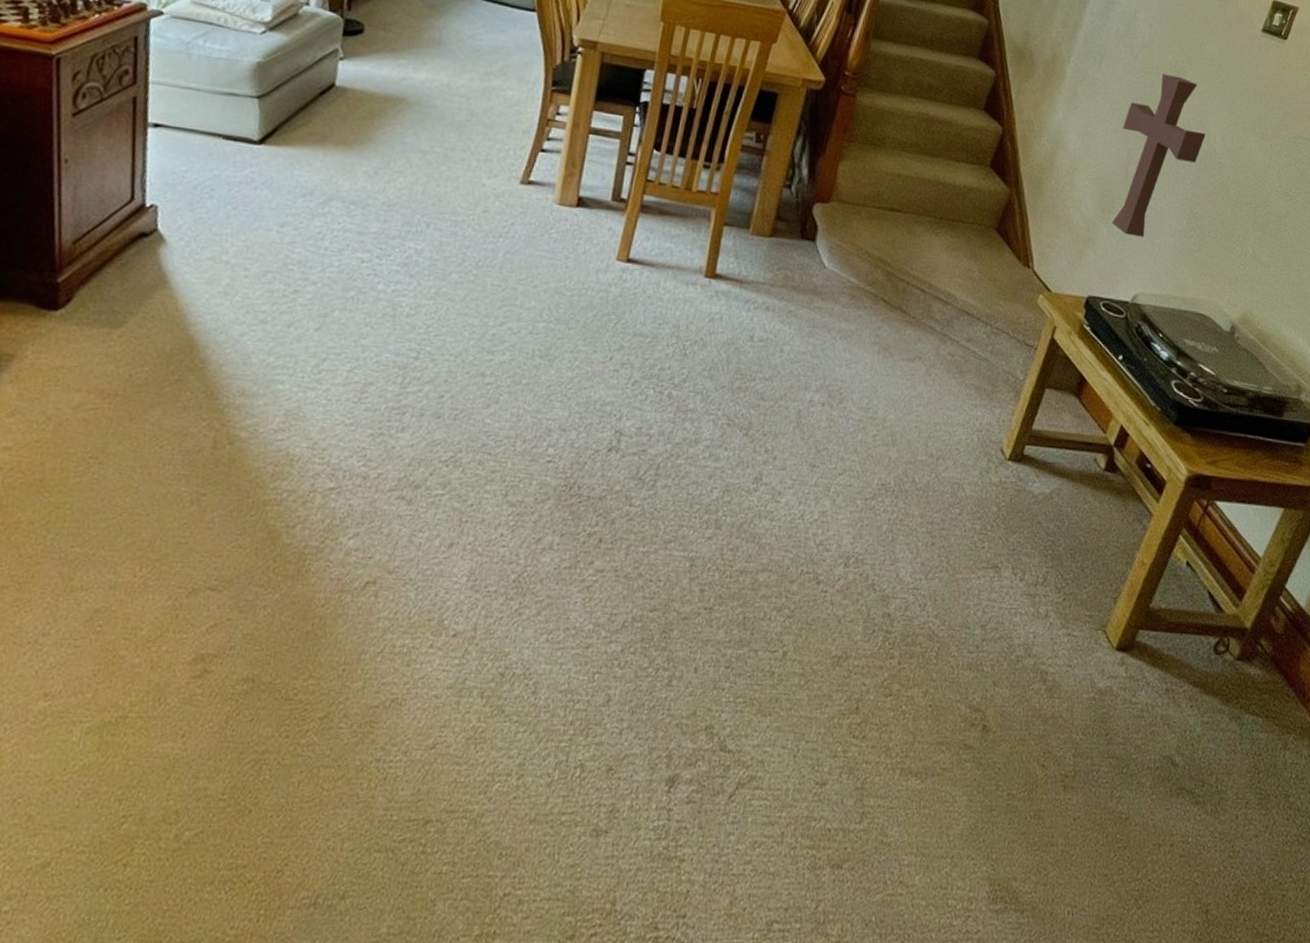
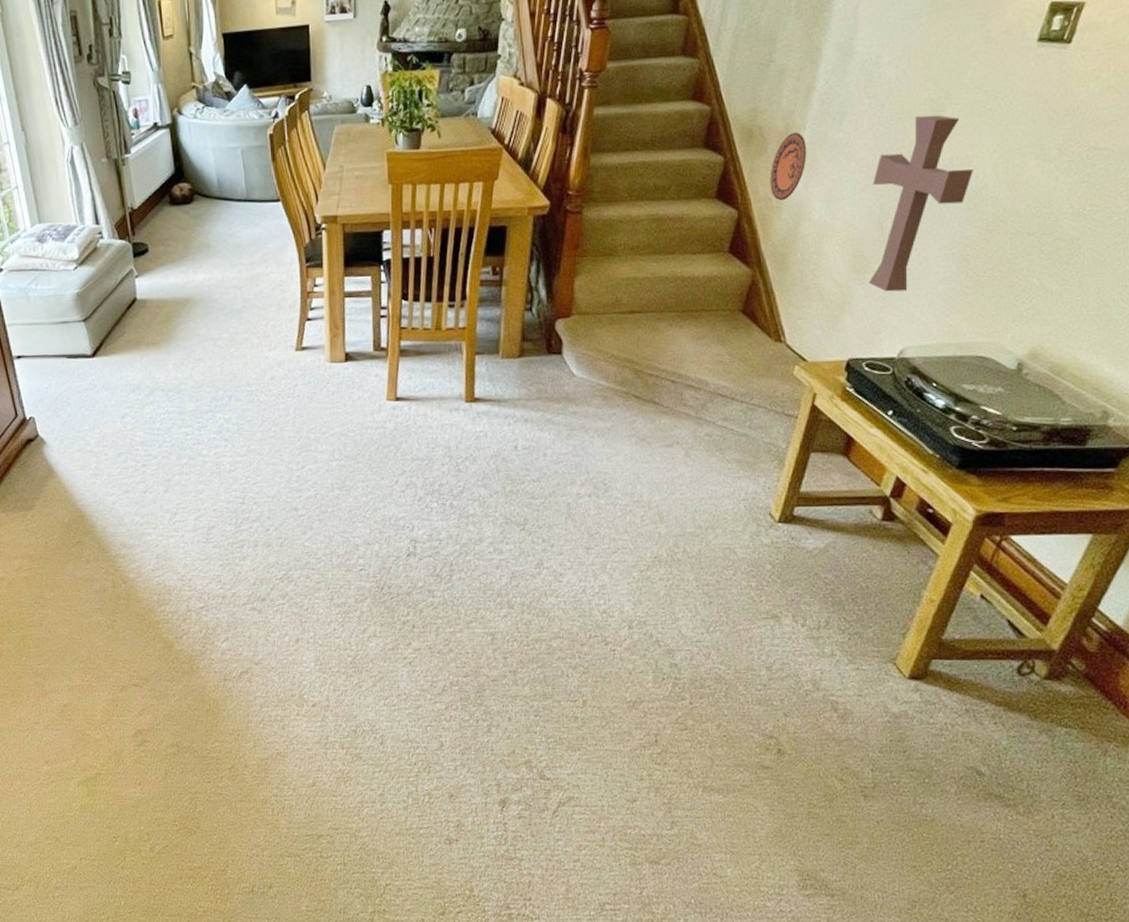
decorative plate: none [1033,63,1070,127] -> present [770,132,807,201]

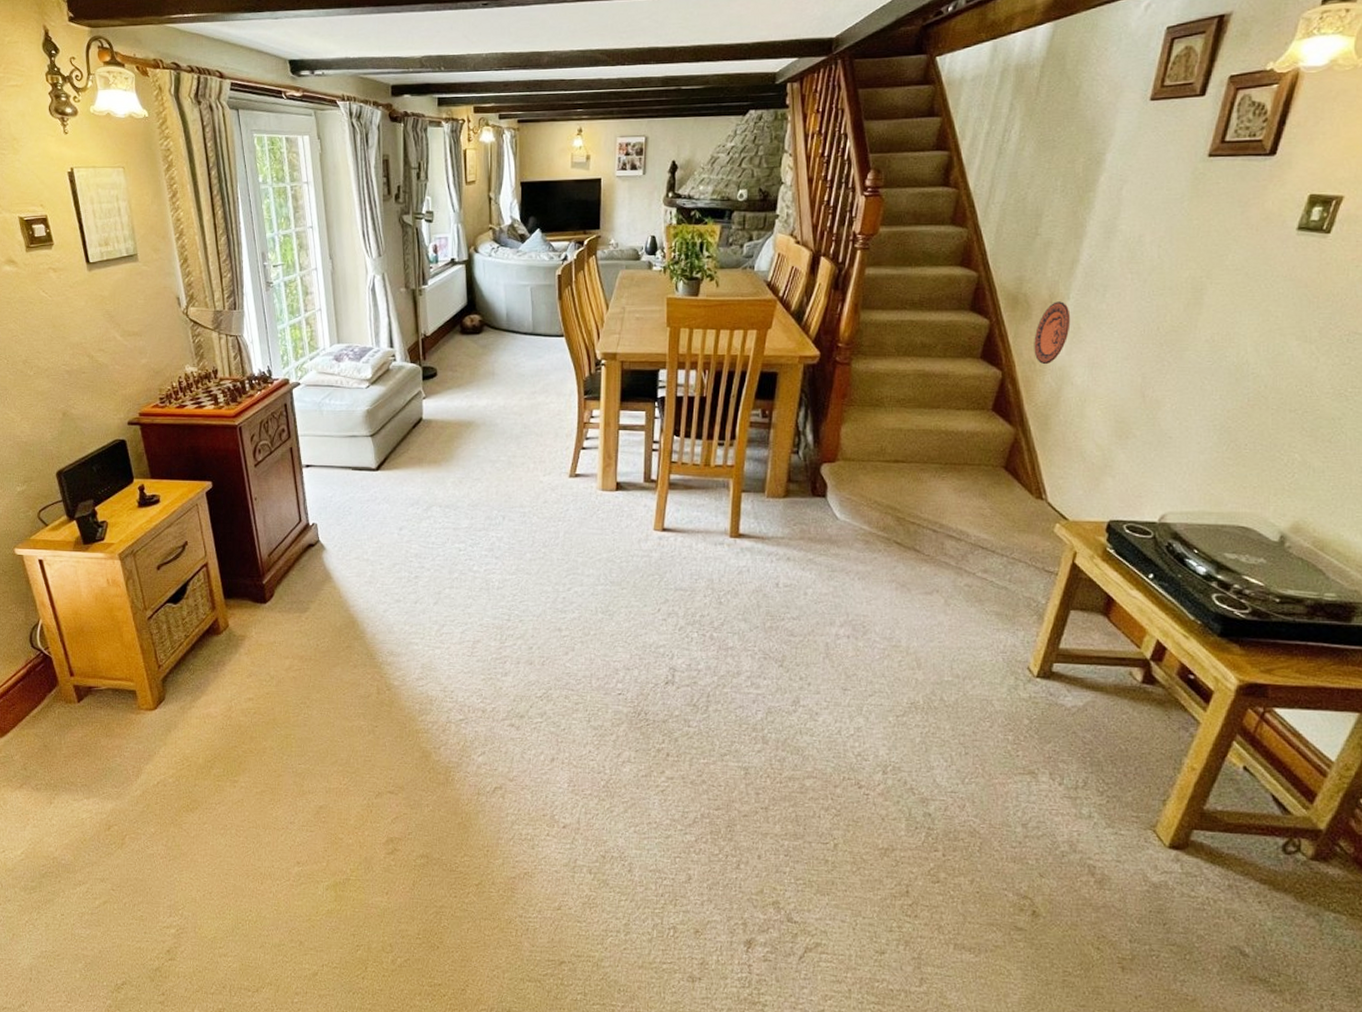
decorative cross: present [869,115,973,292] -> none [1130,293,1234,458]

